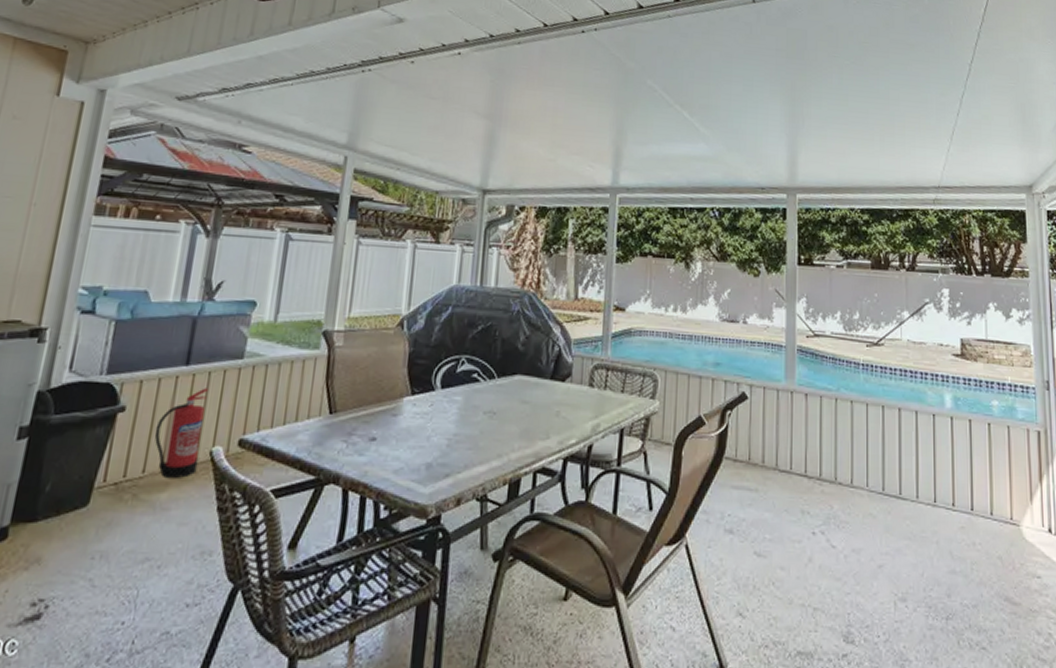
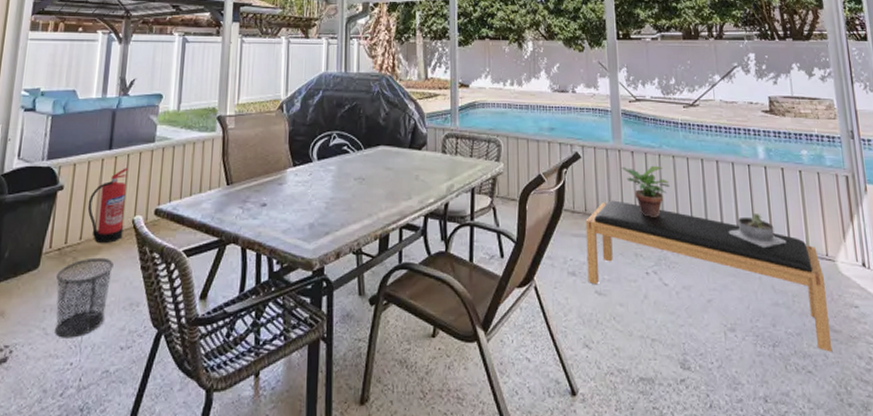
waste bin: none [104,495,183,592] -> present [55,257,114,338]
bench: none [746,448,1010,627] -> present [585,200,833,352]
potted plant: none [792,410,845,470] -> present [620,165,670,217]
succulent planter: none [906,468,969,508] -> present [728,212,787,247]

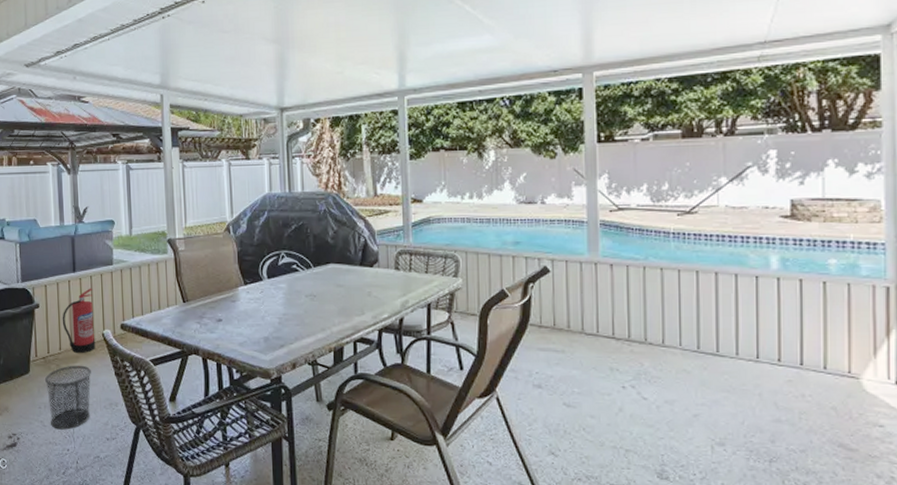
bench: present [585,200,833,352] -> none [554,315,844,470]
potted plant: present [620,165,670,217] -> none [596,278,655,332]
succulent planter: present [728,212,787,247] -> none [724,327,798,363]

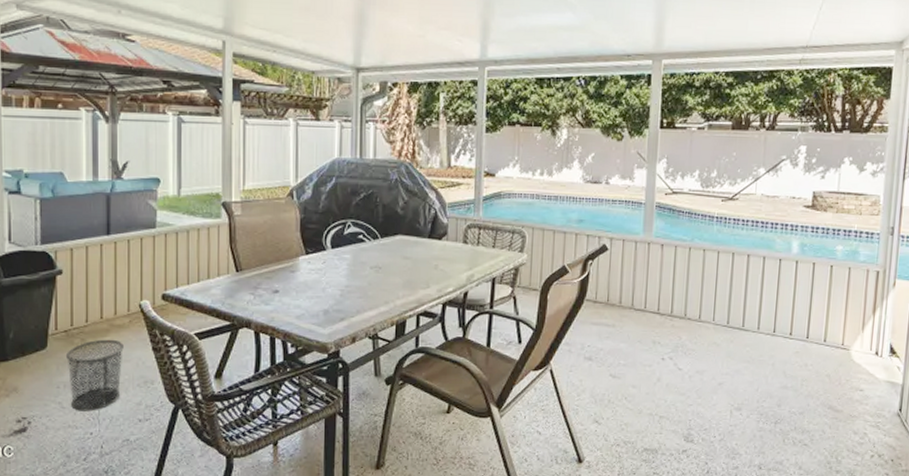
fire extinguisher: present [62,288,96,354] -> none [90,253,131,327]

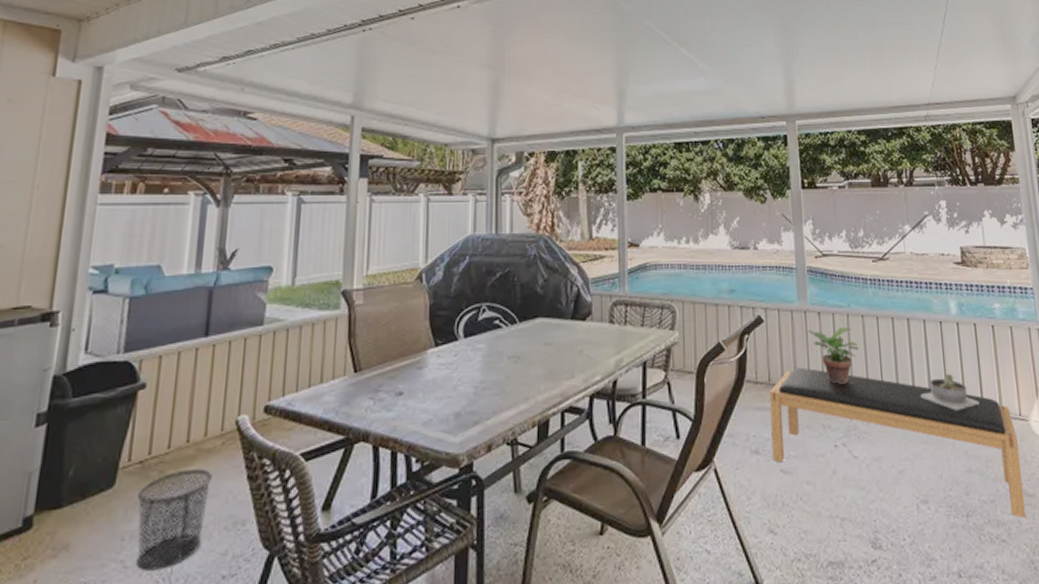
bench: none [603,291,836,428] -> present [769,367,1026,518]
potted plant: none [648,258,697,308] -> present [806,326,859,384]
succulent planter: none [749,305,805,337] -> present [920,373,980,410]

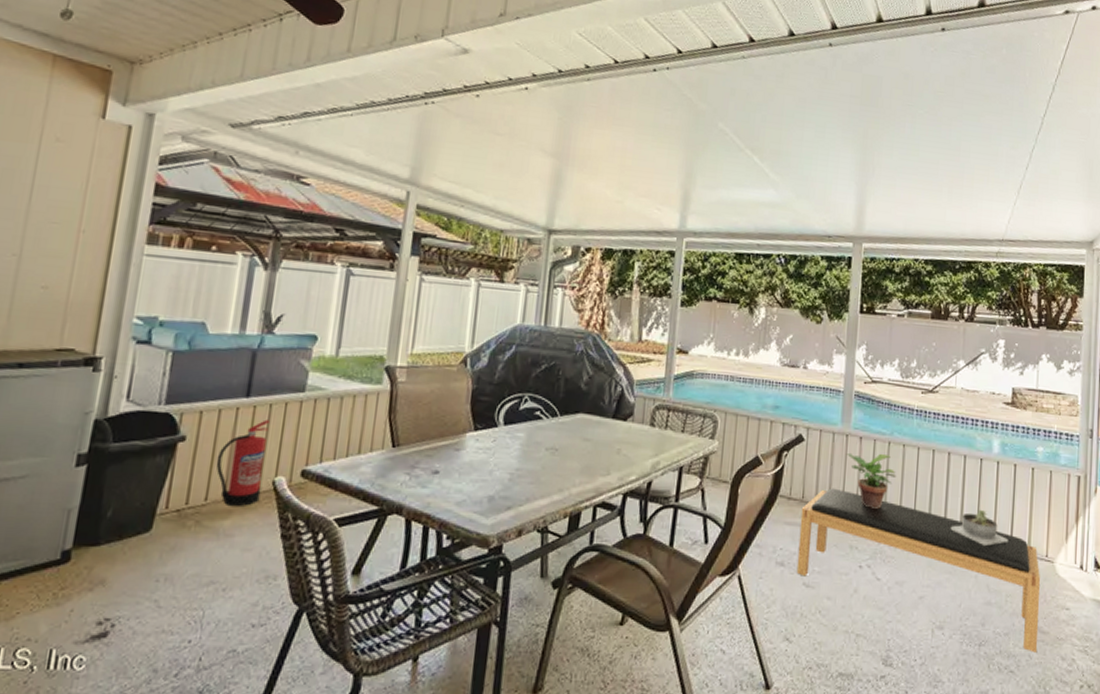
waste bin: present [136,468,212,571] -> none [170,522,247,613]
fire extinguisher: none [177,357,229,452] -> present [216,419,269,507]

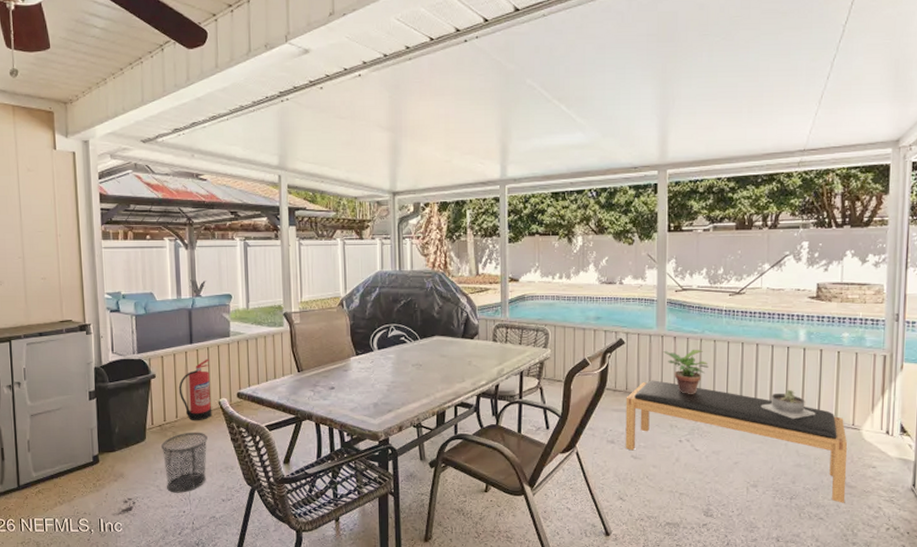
waste bin: none [170,522,247,613] -> present [161,432,208,493]

